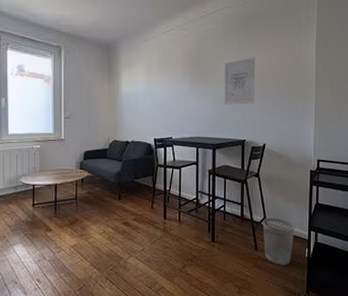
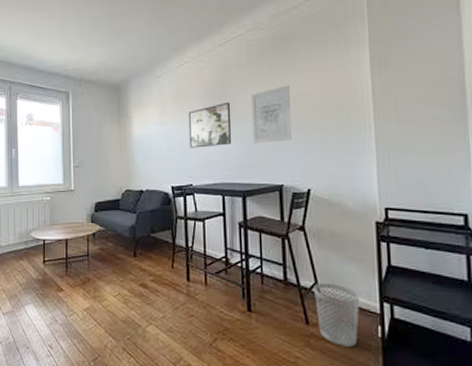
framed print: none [171,68,208,106] -> present [188,102,232,148]

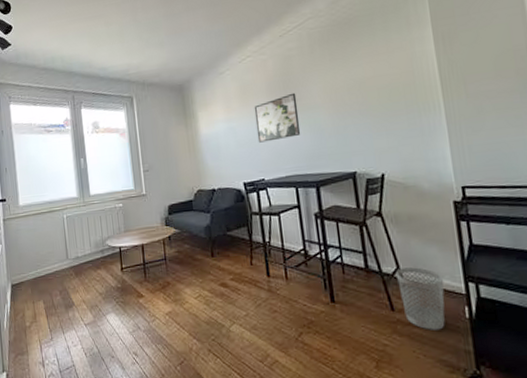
wall art: present [251,85,293,143] -> none [316,70,361,132]

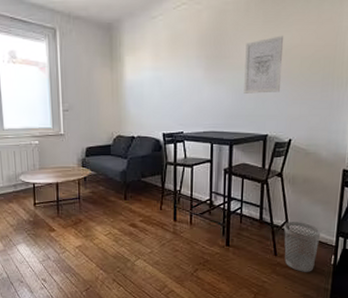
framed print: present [254,92,301,143] -> none [182,50,225,96]
wall art: none [316,70,361,132] -> present [244,35,284,94]

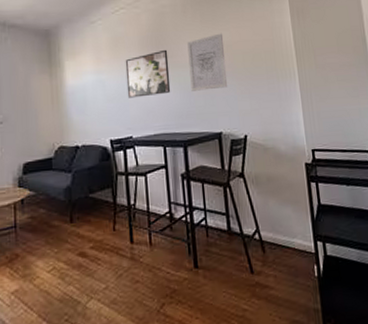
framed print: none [182,50,225,96] -> present [125,49,171,98]
wastebasket: present [284,222,321,272] -> none [256,228,298,291]

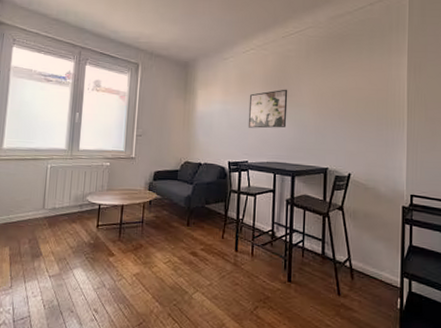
wall art: present [187,33,228,91] -> none [305,79,341,129]

